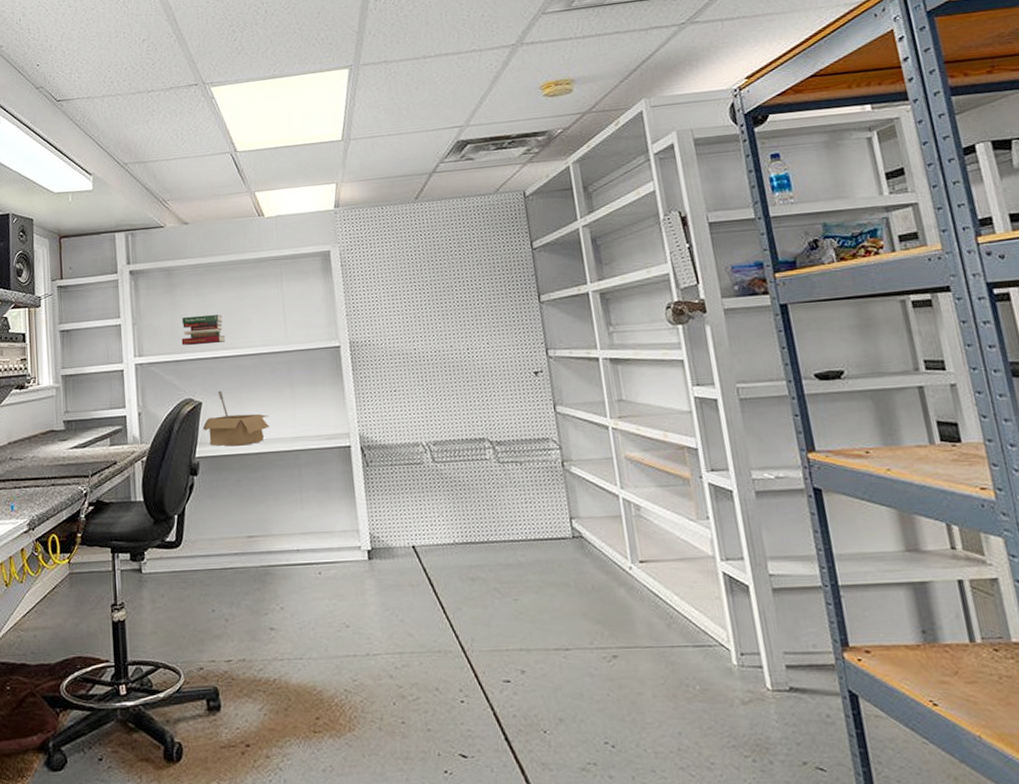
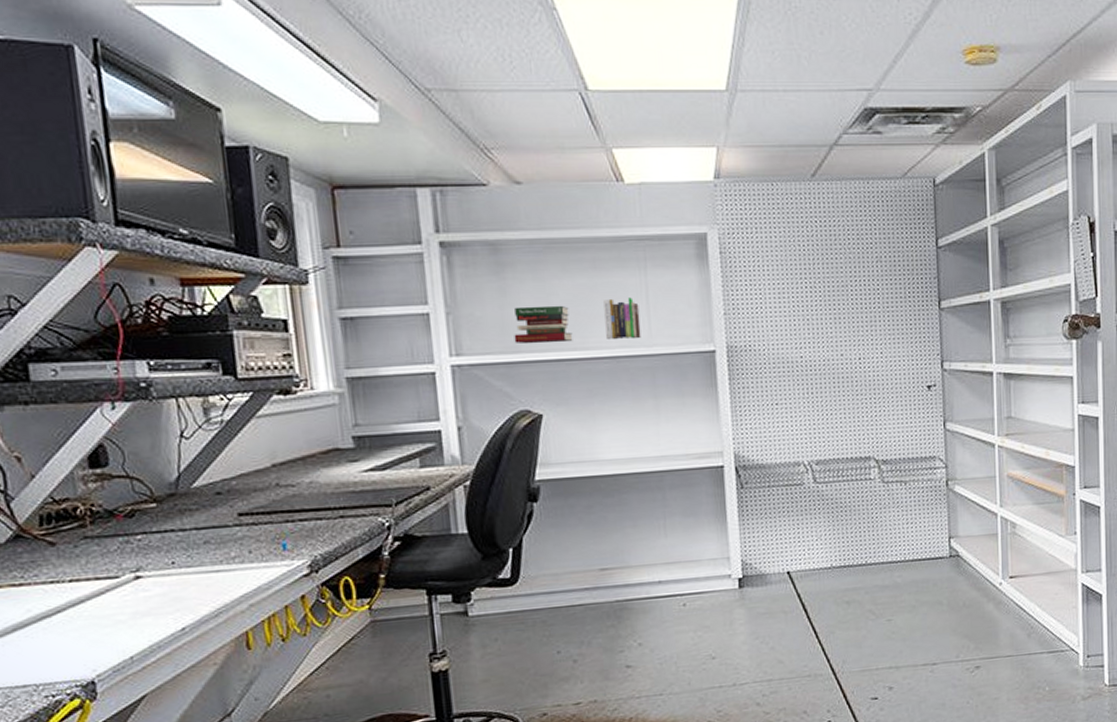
cardboard box: present [202,390,269,447] -> none [543,400,628,468]
books: none [249,305,279,340] -> present [604,297,641,340]

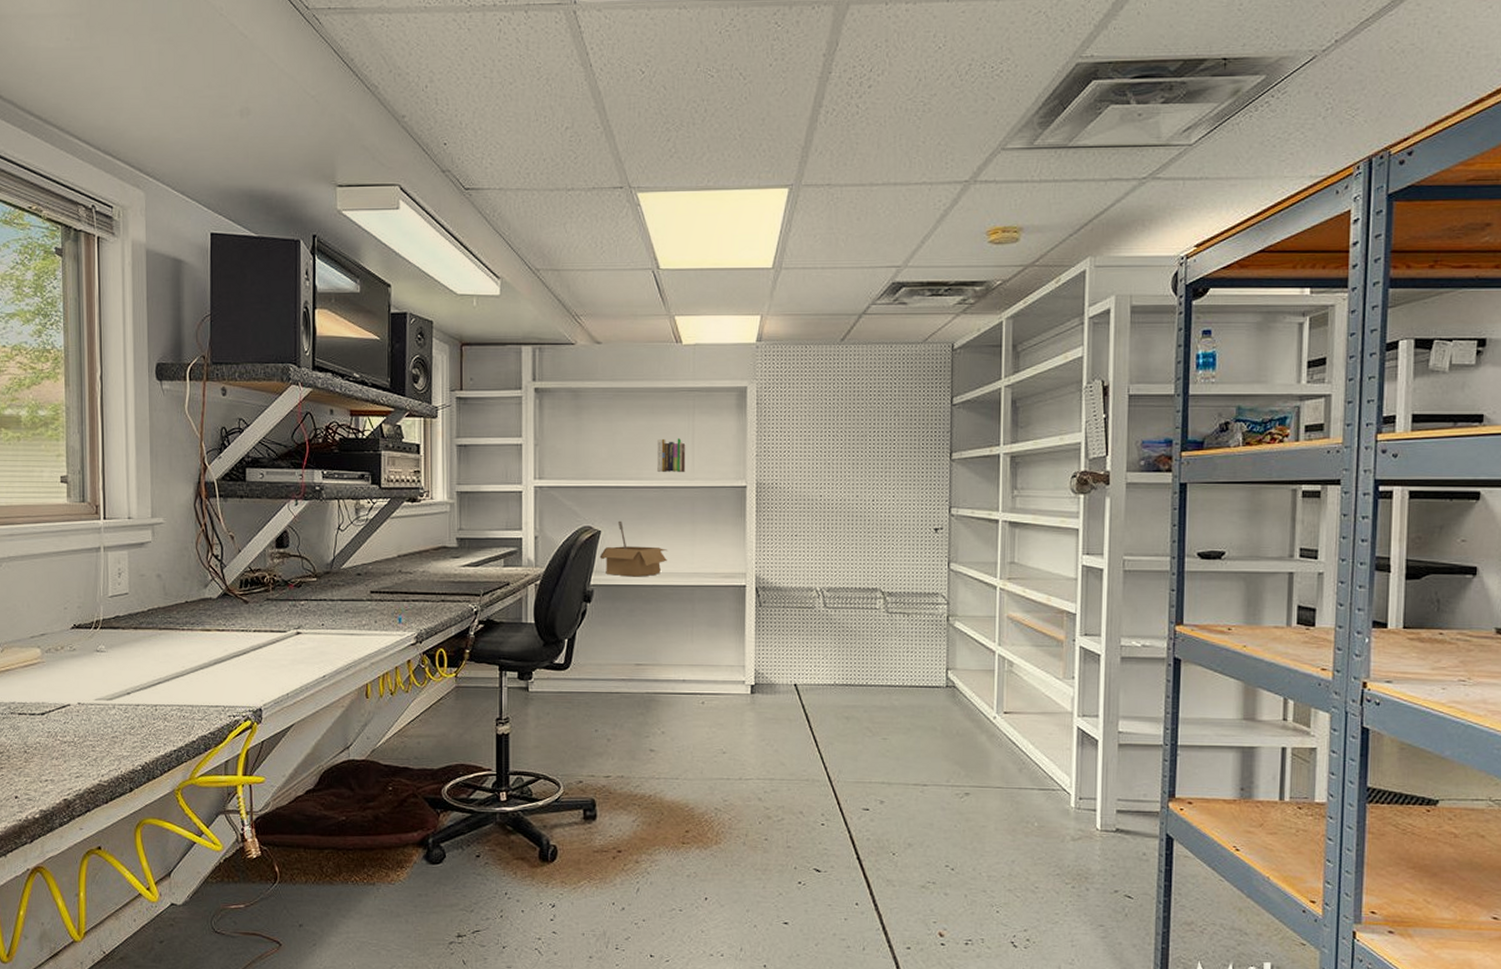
books: present [514,305,573,344] -> none [584,442,630,473]
cardboard box: none [543,400,628,468] -> present [599,520,667,577]

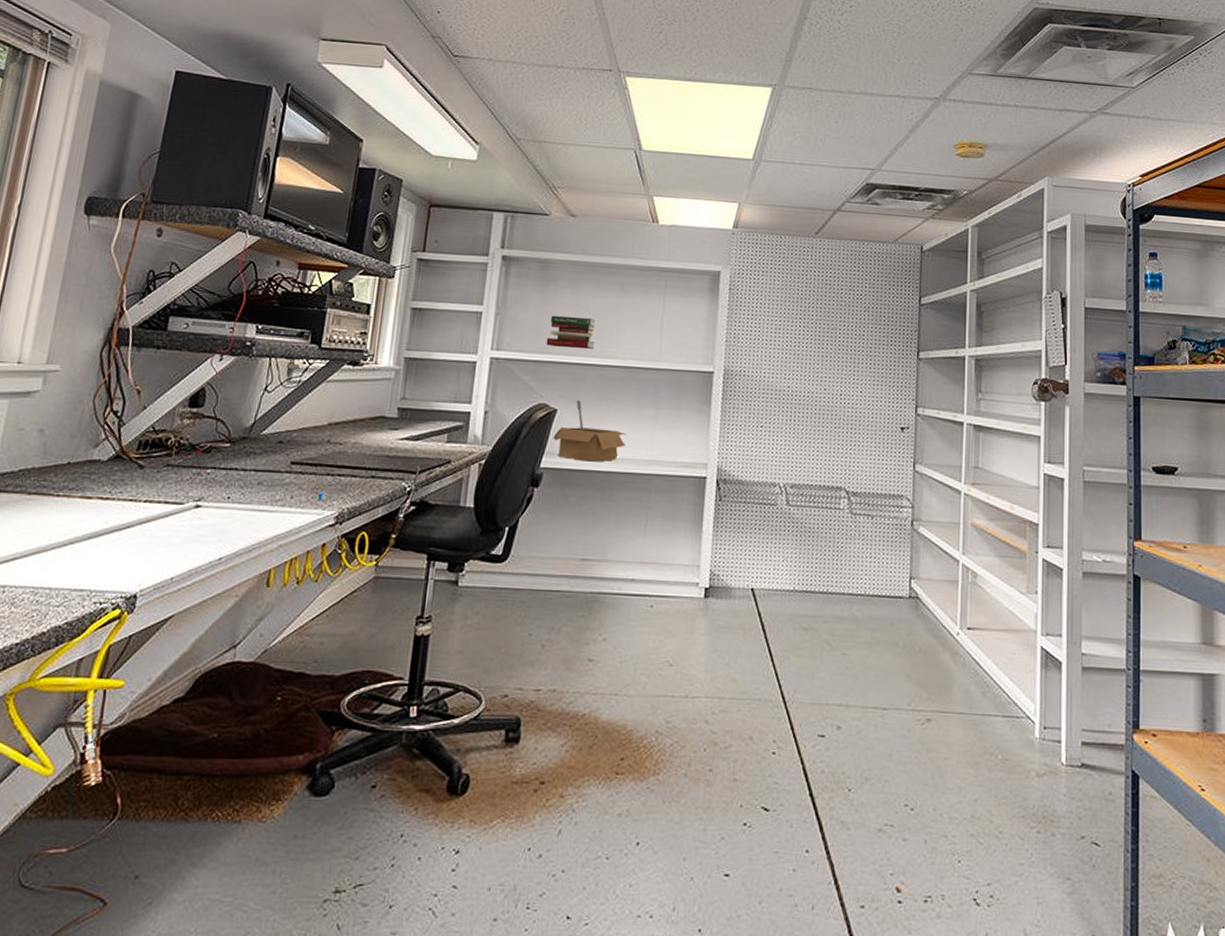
books: none [584,442,630,473] -> present [546,315,596,350]
books: present [657,438,686,473] -> none [623,317,654,354]

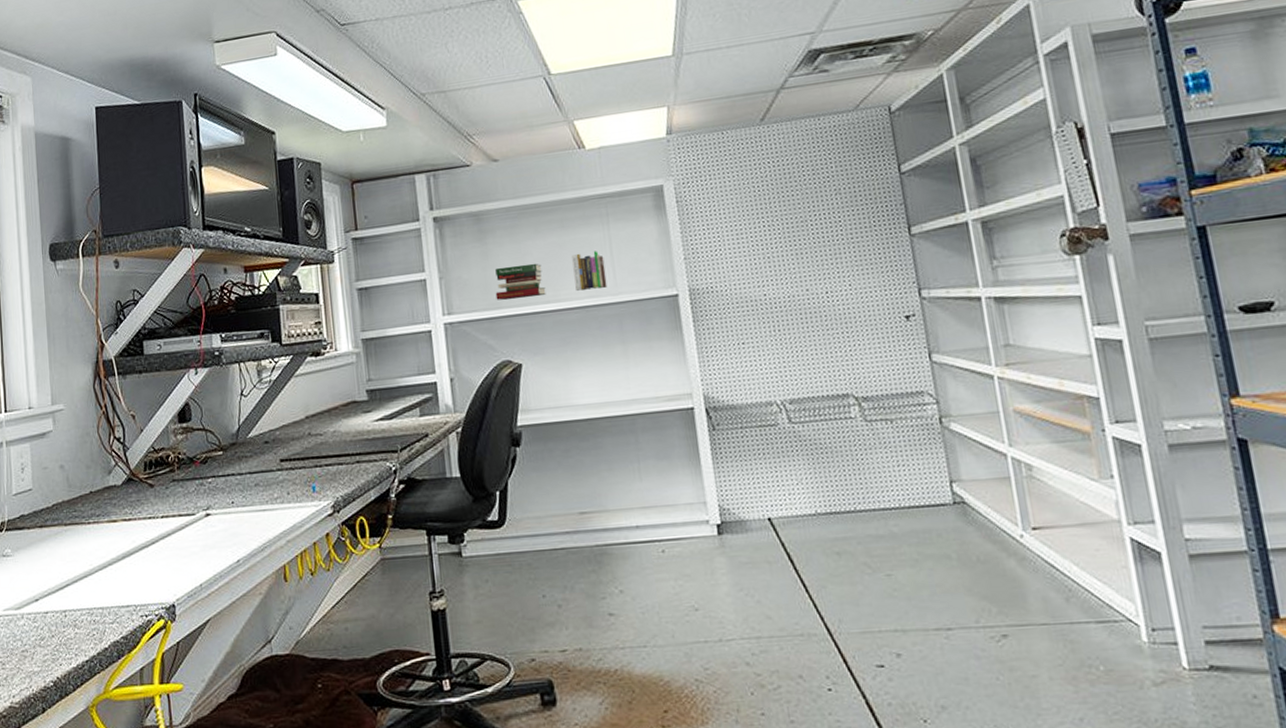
cardboard box: present [553,399,626,462] -> none [524,350,600,413]
books: none [623,317,654,354] -> present [572,251,608,291]

